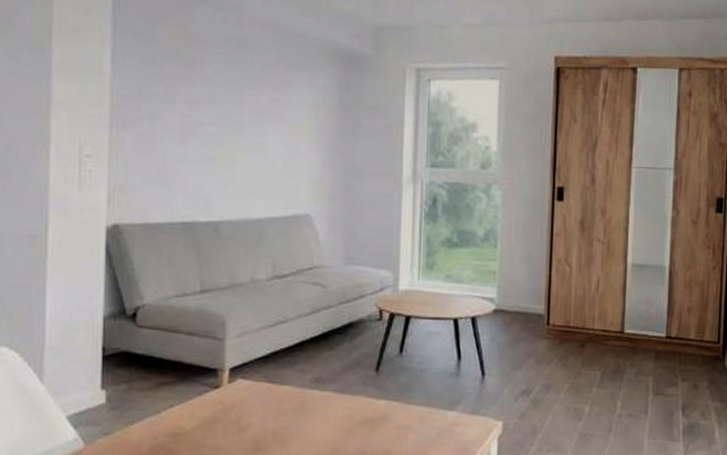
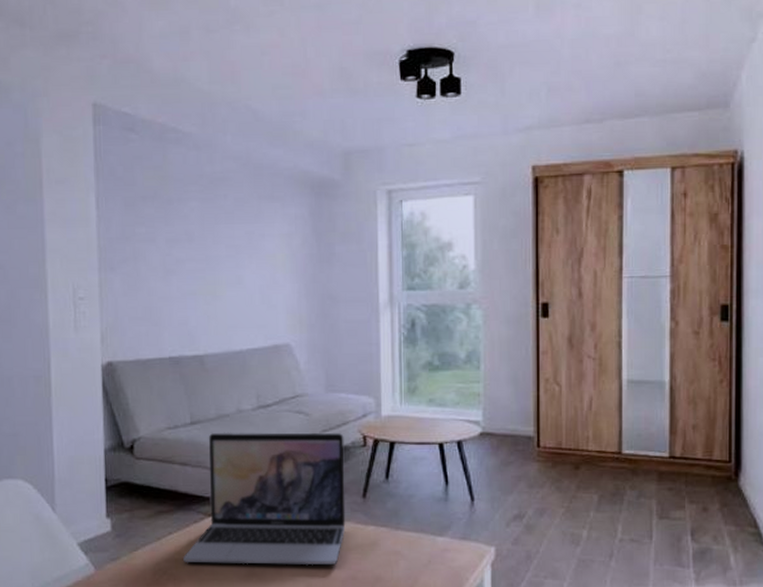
laptop: none [184,301,360,440] -> present [183,432,346,566]

